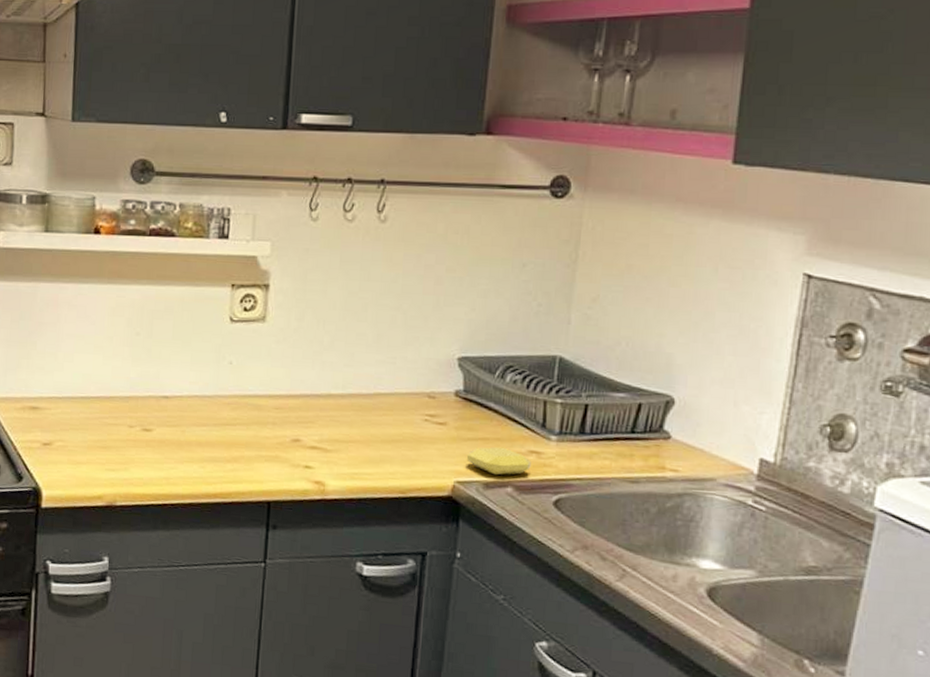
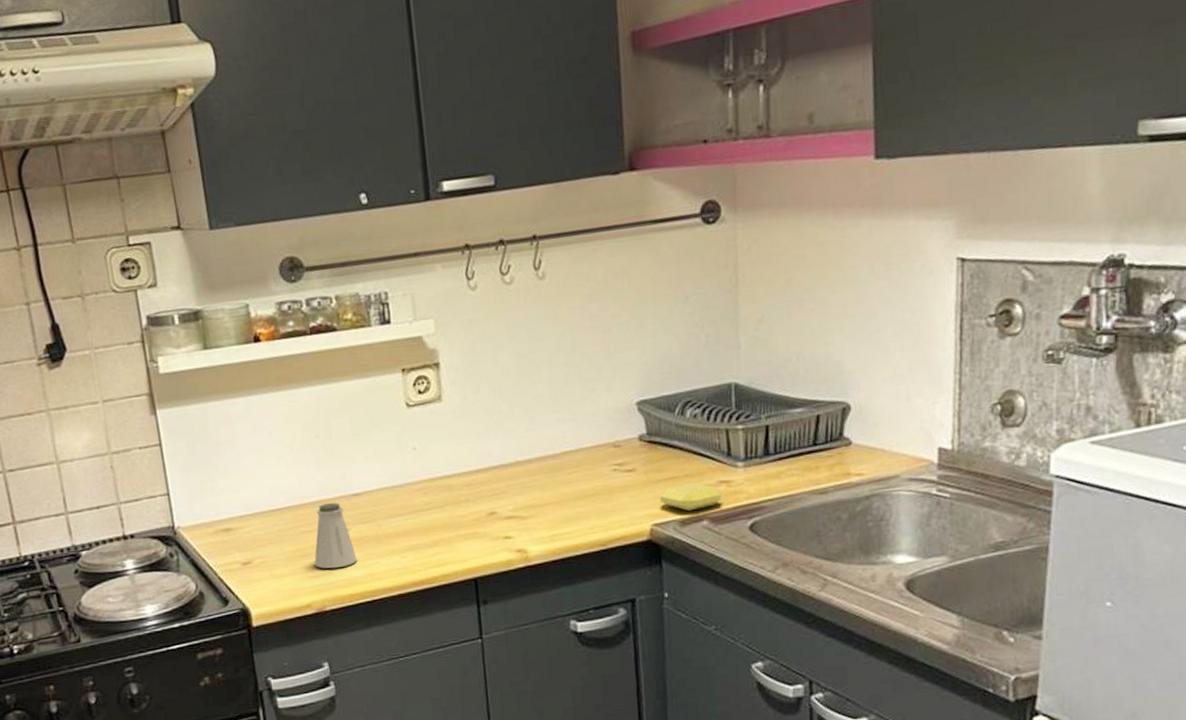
saltshaker: none [113,400,156,466] -> present [314,503,357,569]

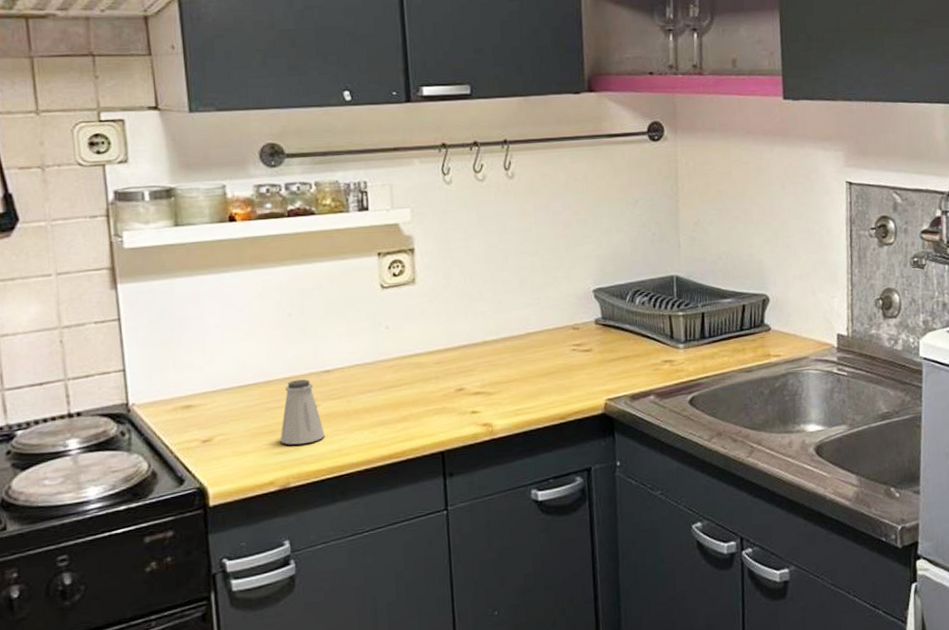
soap bar: present [659,482,723,512] -> none [612,361,667,388]

